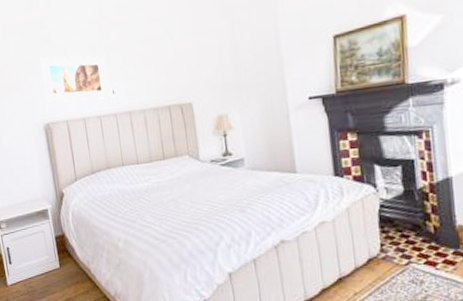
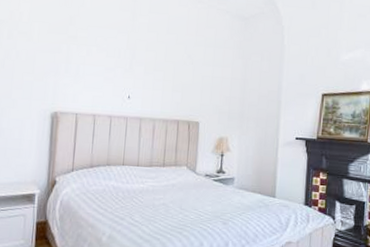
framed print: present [39,56,111,103] -> none [59,49,127,101]

